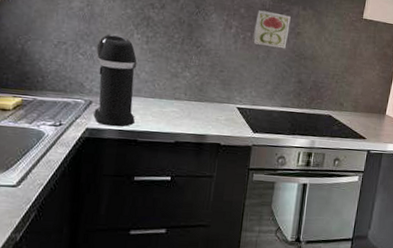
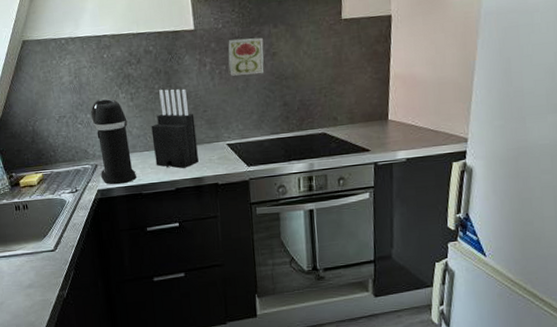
knife block: none [159,40,210,124] -> present [151,88,199,169]

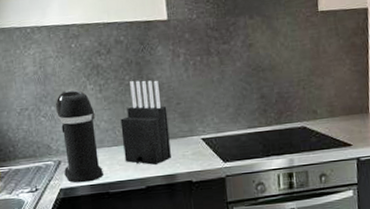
decorative tile: present [228,37,264,76] -> none [202,28,240,68]

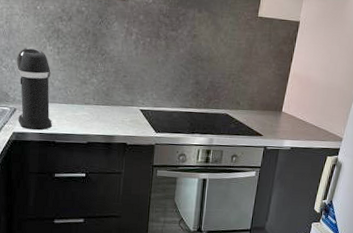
knife block: present [120,80,171,166] -> none [72,49,115,126]

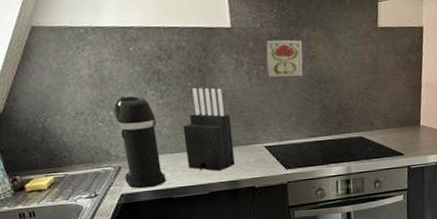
knife block: none [72,49,115,126] -> present [183,88,235,172]
decorative tile: none [151,14,187,52] -> present [266,39,303,77]

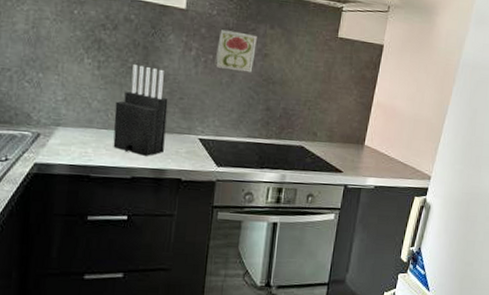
coffee maker: present [113,93,166,189] -> none [42,57,89,162]

